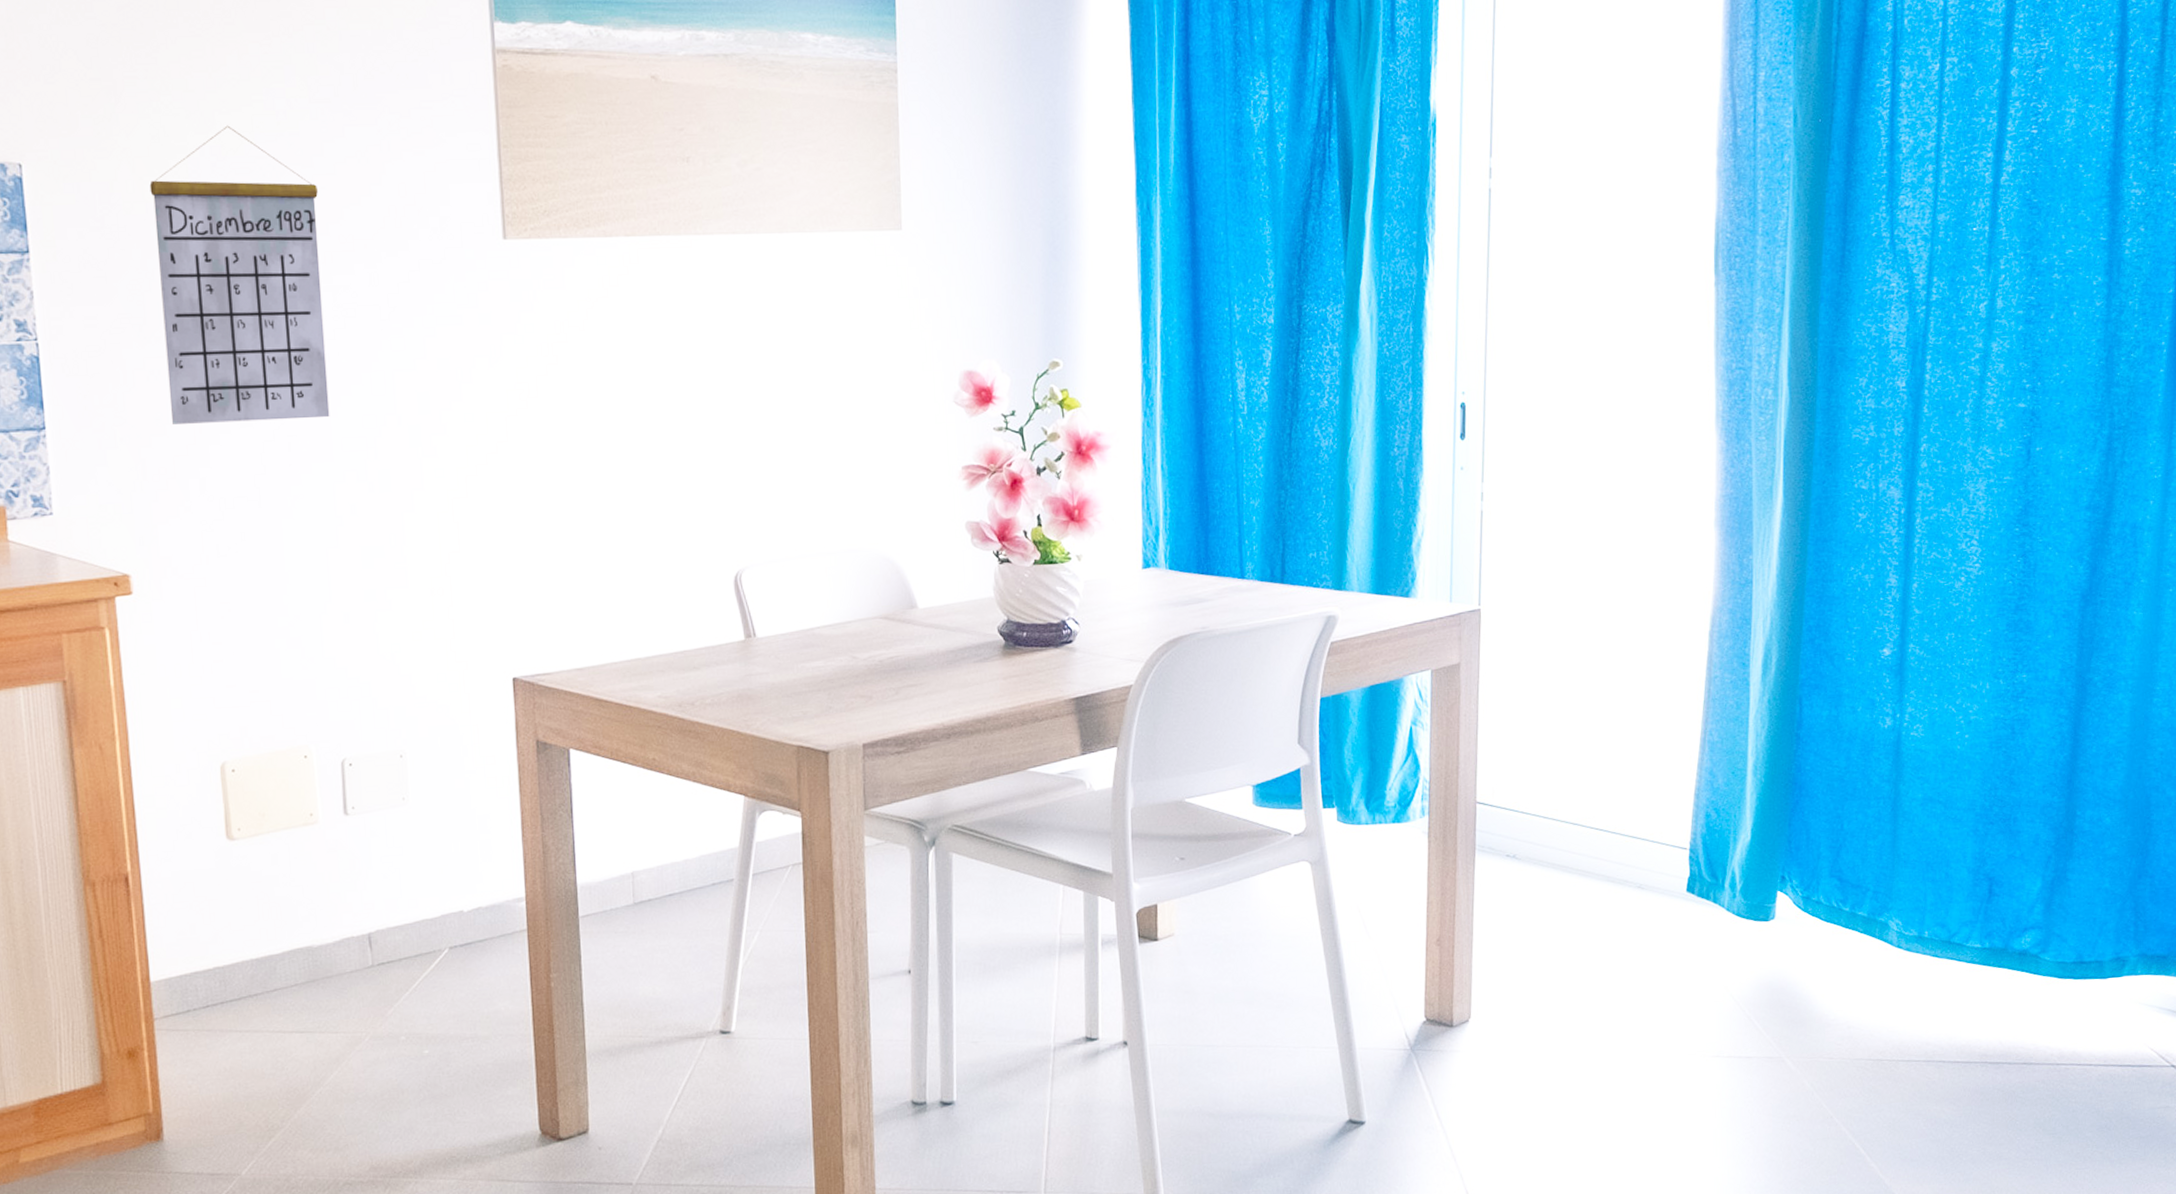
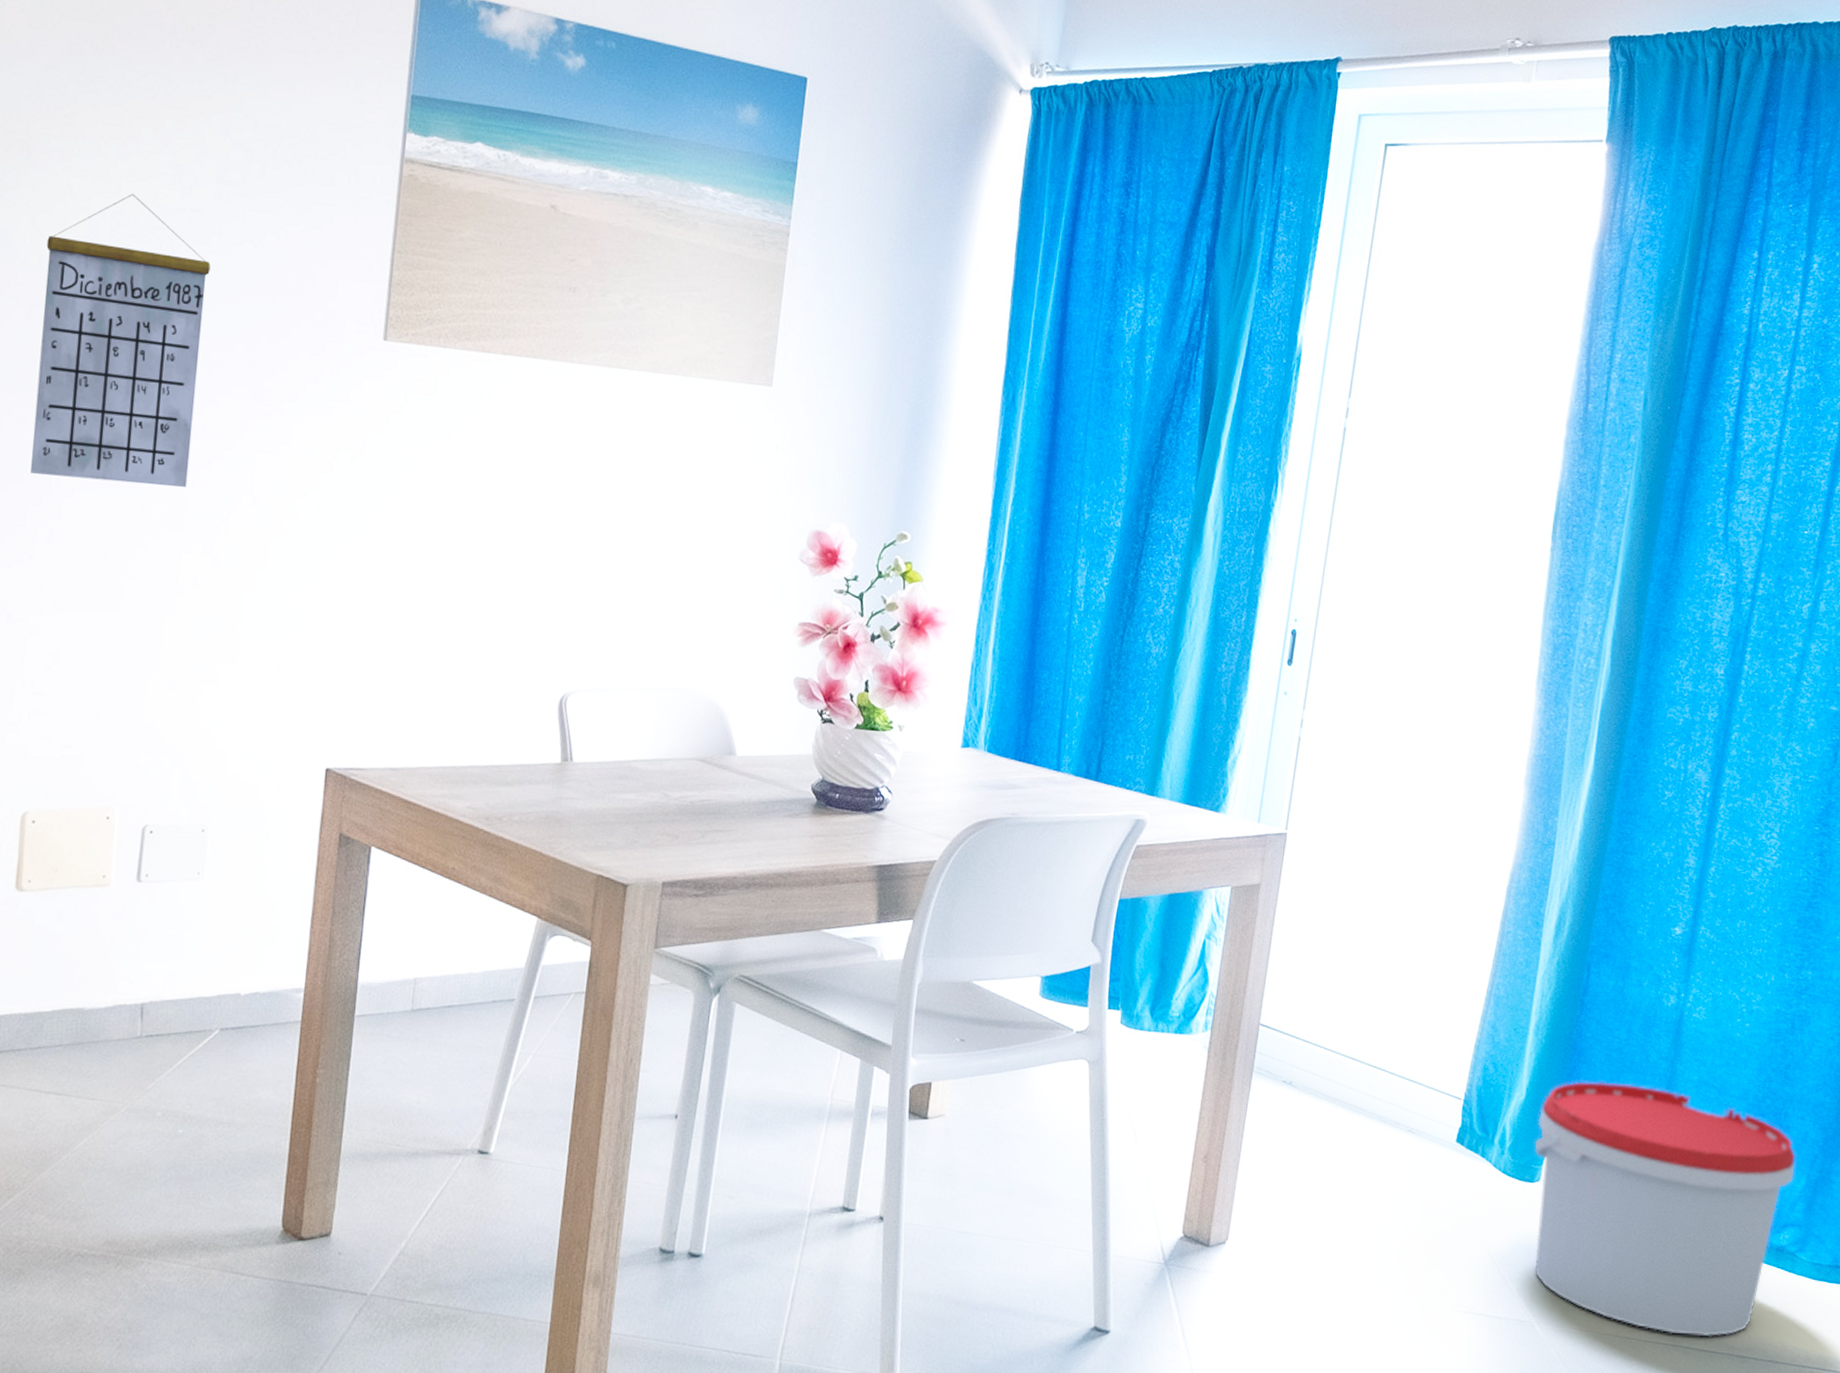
bucket: none [1765,811,2029,1051] -> present [1534,1081,1796,1337]

